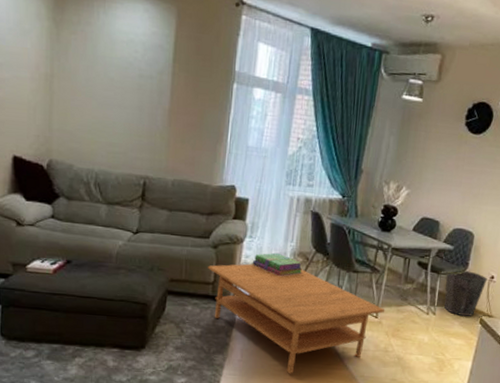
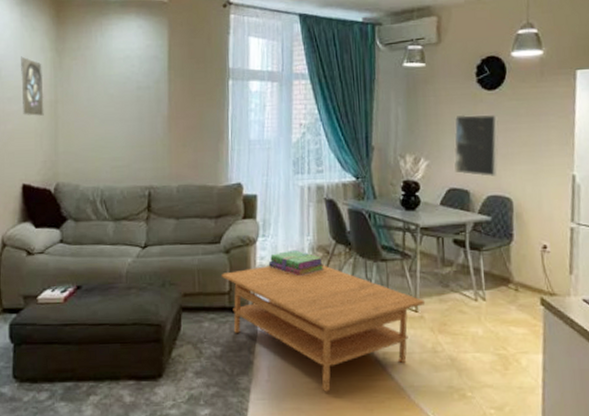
wall ornament: none [14,20,39,88] -> present [21,56,44,116]
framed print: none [430,152,477,212] -> present [454,114,499,177]
waste bin: present [444,269,488,316] -> none [488,242,540,298]

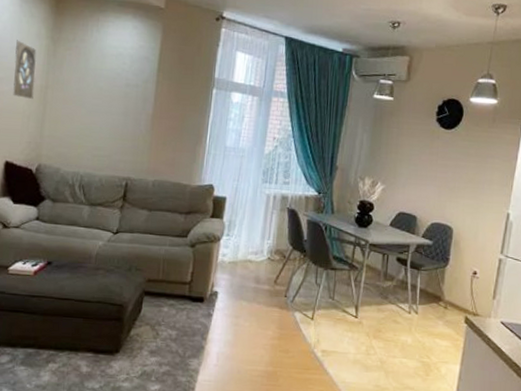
coffee table: present [222,265,426,392] -> none [185,262,365,380]
stack of books: present [268,249,325,277] -> none [229,250,280,275]
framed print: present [454,114,499,177] -> none [405,147,450,206]

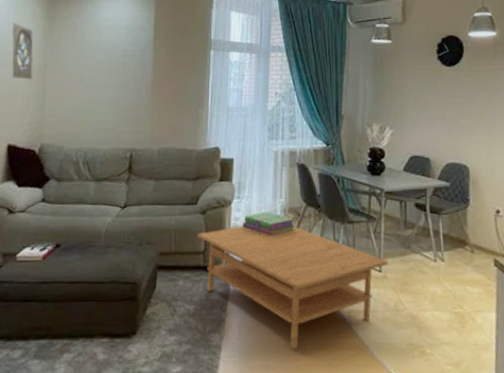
coffee table: none [185,262,365,380] -> present [198,226,389,349]
stack of books: none [229,250,280,275] -> present [242,211,295,237]

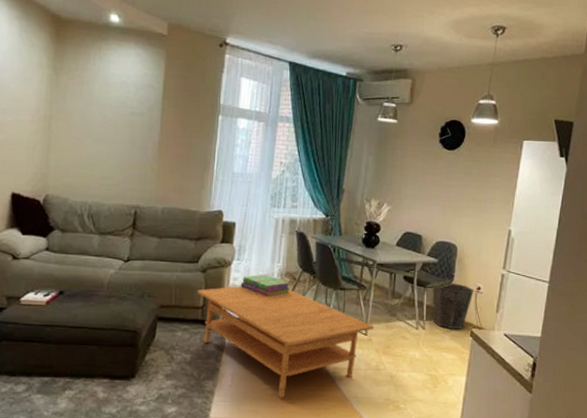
wall ornament: present [12,23,34,79] -> none [16,70,39,129]
waste bin: none [447,206,493,259] -> present [432,282,474,329]

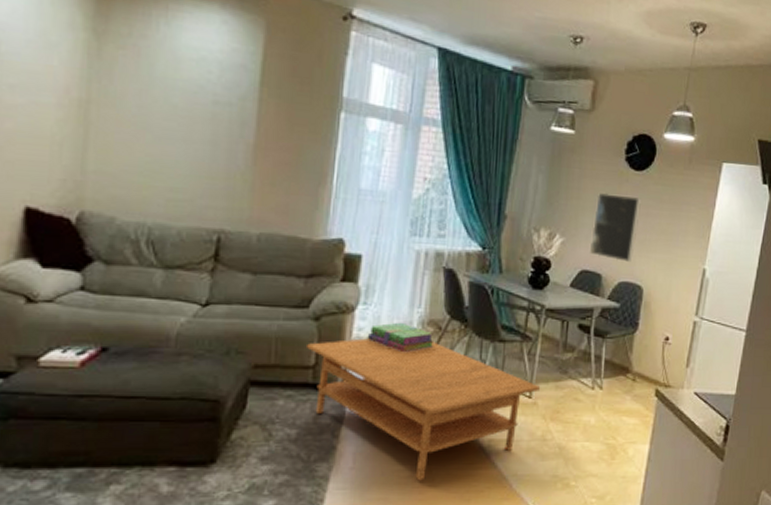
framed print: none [411,168,454,225] -> present [589,192,641,262]
waste bin: present [432,282,474,329] -> none [612,331,662,388]

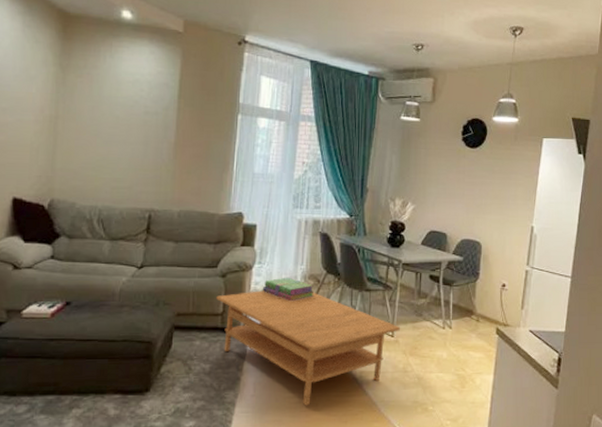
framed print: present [589,192,641,262] -> none [435,167,476,223]

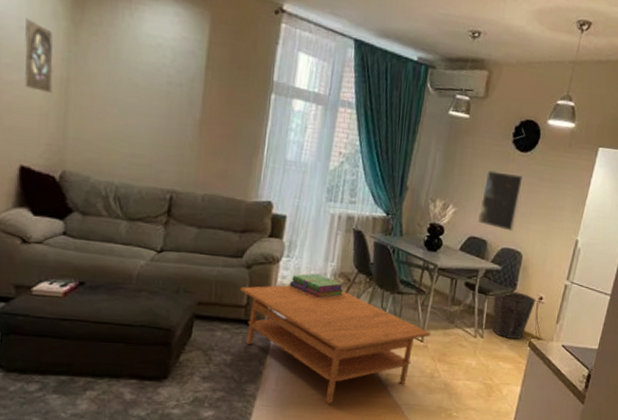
wall ornament: none [18,67,44,130] -> present [25,18,54,93]
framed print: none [435,167,476,223] -> present [477,170,525,231]
waste bin: none [458,279,499,327] -> present [492,290,536,339]

